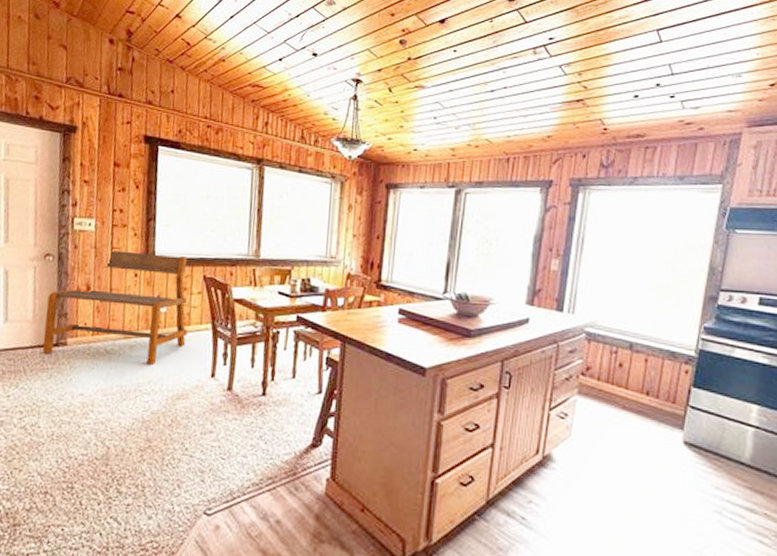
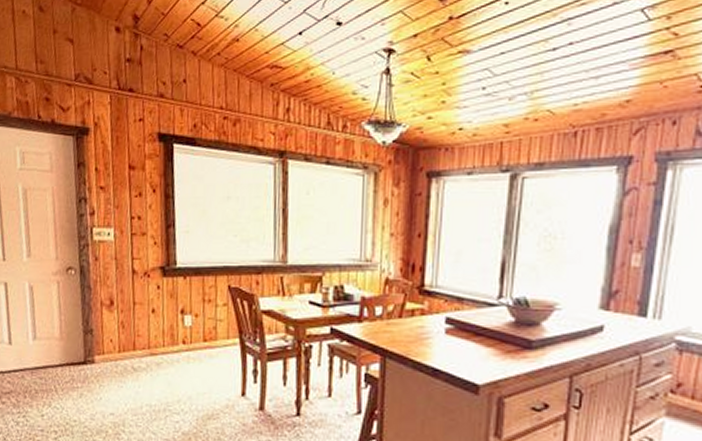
bench: present [42,251,188,365] -> none [71,261,214,383]

